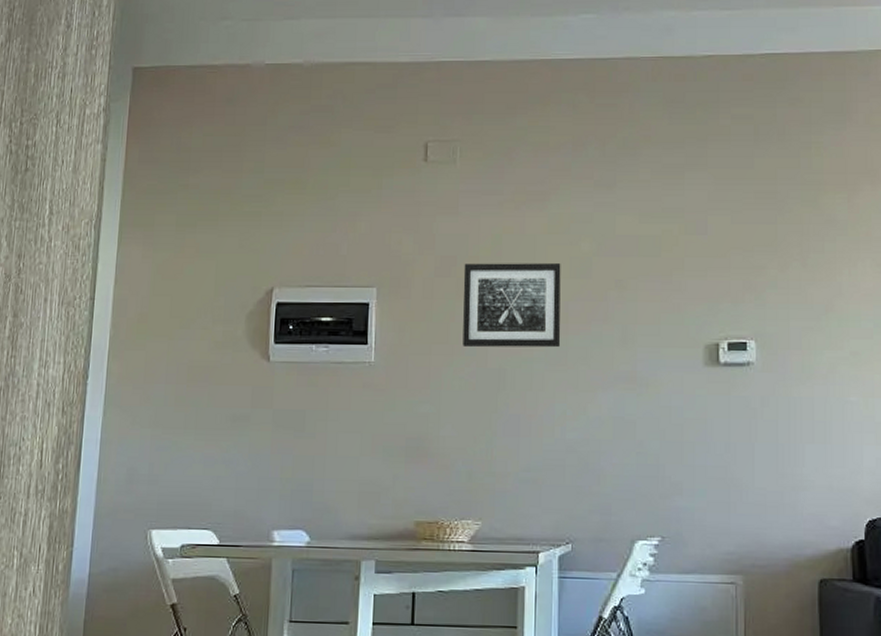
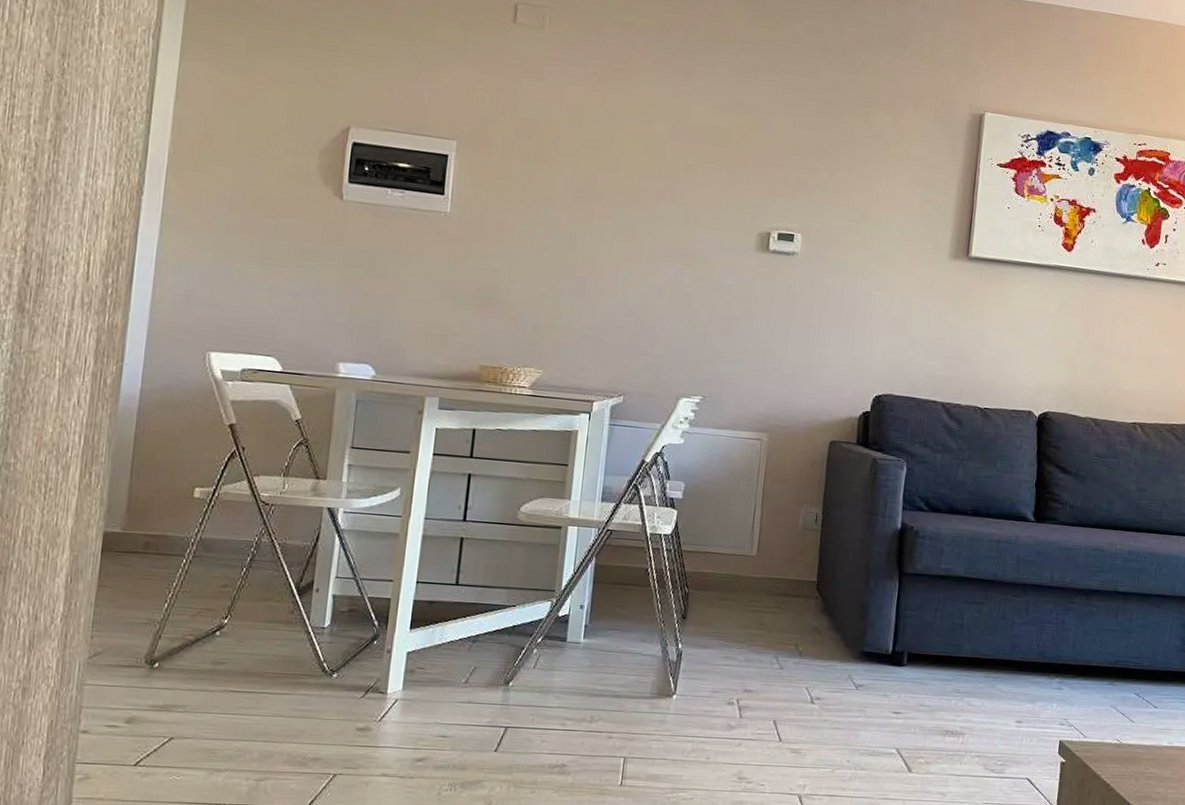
wall art: present [463,263,561,348] -> none [537,129,637,220]

